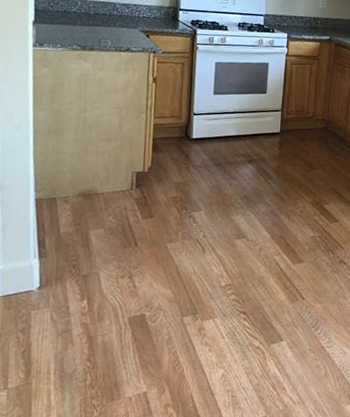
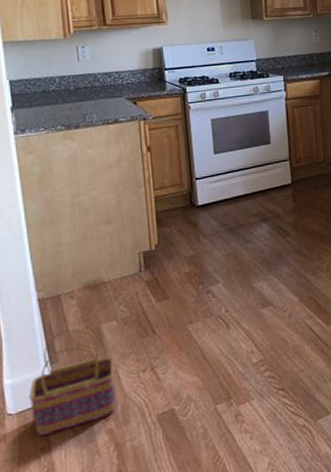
basket: none [16,230,97,319] -> present [29,328,116,436]

